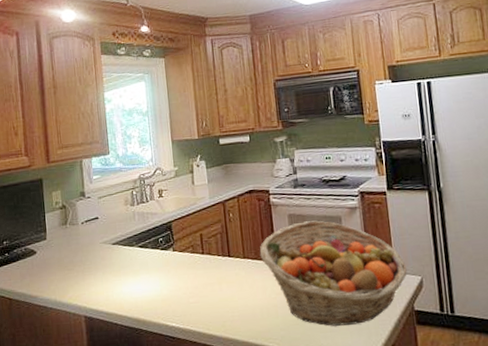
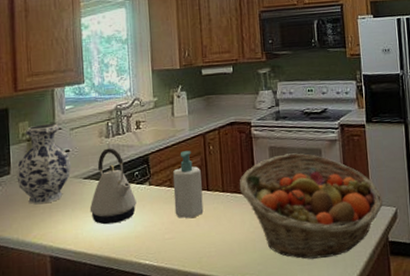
vase: none [52,192,101,268] -> present [16,123,72,205]
kettle: none [118,215,162,288] -> present [89,148,136,225]
soap bottle: none [195,218,226,284] -> present [172,151,204,219]

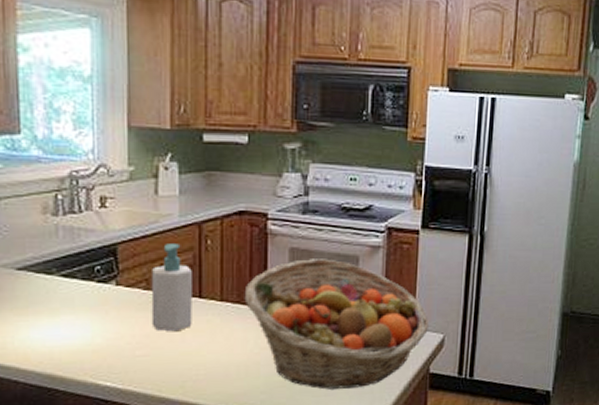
kettle: present [89,148,136,225] -> none [25,230,96,333]

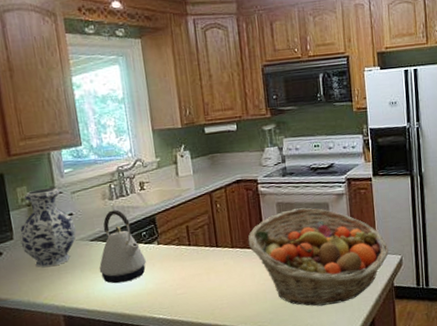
kettle: none [25,230,96,333] -> present [99,209,146,284]
soap bottle: present [151,244,192,332] -> none [181,209,214,275]

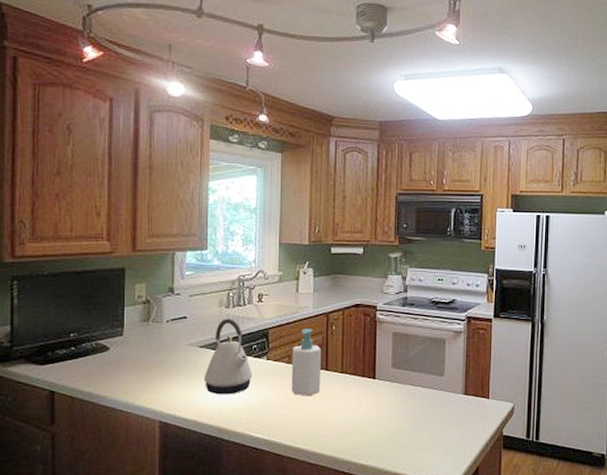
vase: present [19,187,77,268] -> none [130,287,188,369]
soap bottle: none [181,209,214,275] -> present [291,329,321,396]
fruit basket: present [248,208,389,306] -> none [359,341,501,446]

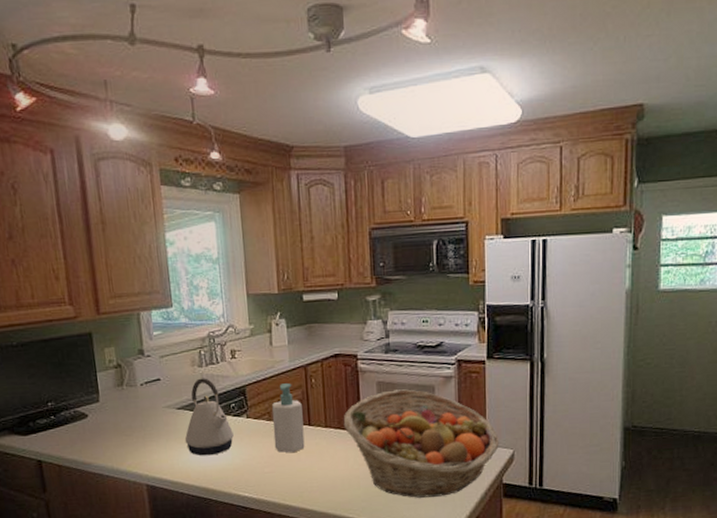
fruit basket: none [359,341,501,446] -> present [343,389,499,498]

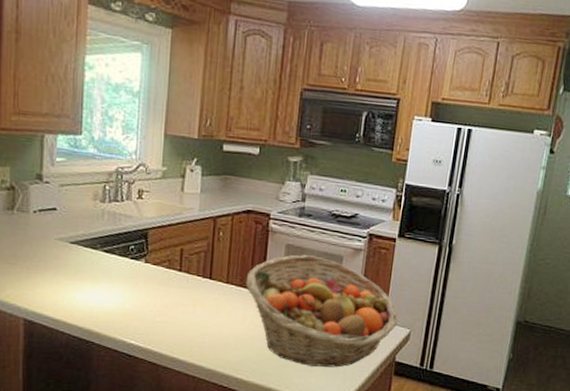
kettle: present [184,378,234,456] -> none [74,214,128,297]
soap bottle: present [272,383,305,453] -> none [170,232,206,305]

